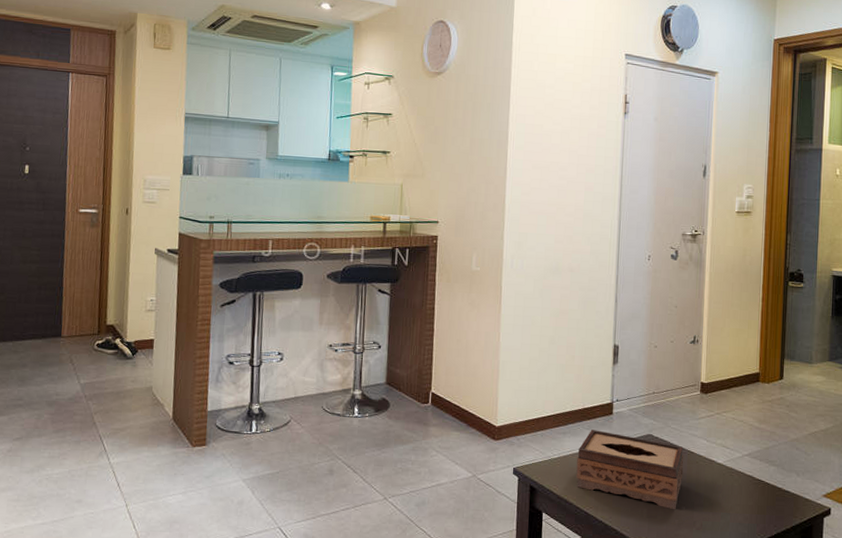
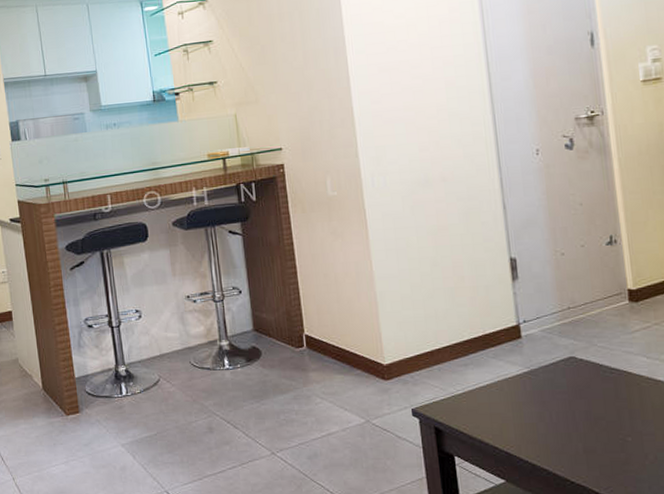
tissue box: present [576,430,684,510] -> none [486,357,623,442]

